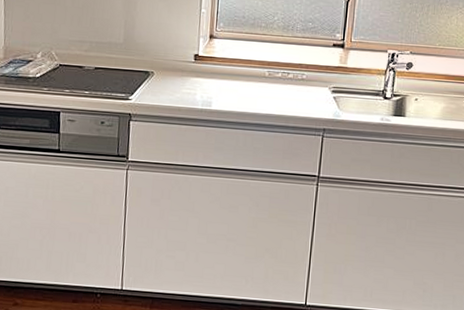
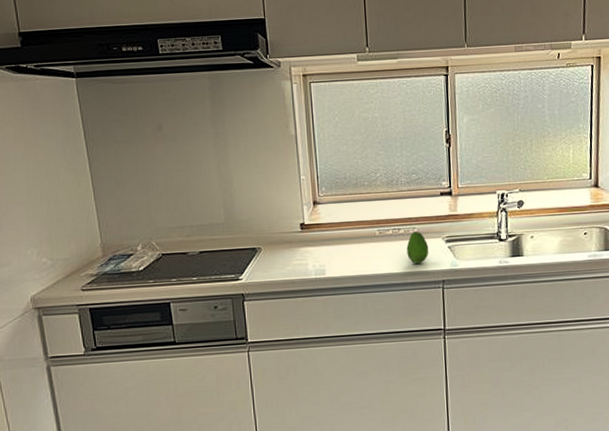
fruit: none [292,77,315,110] -> present [406,231,429,265]

